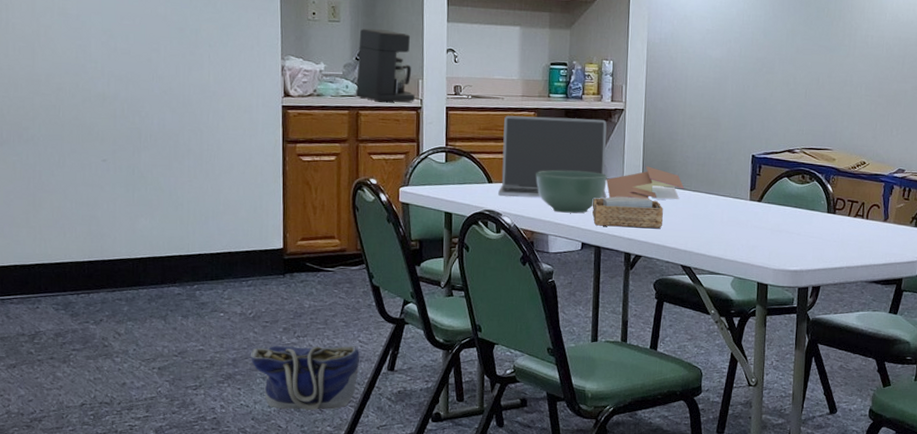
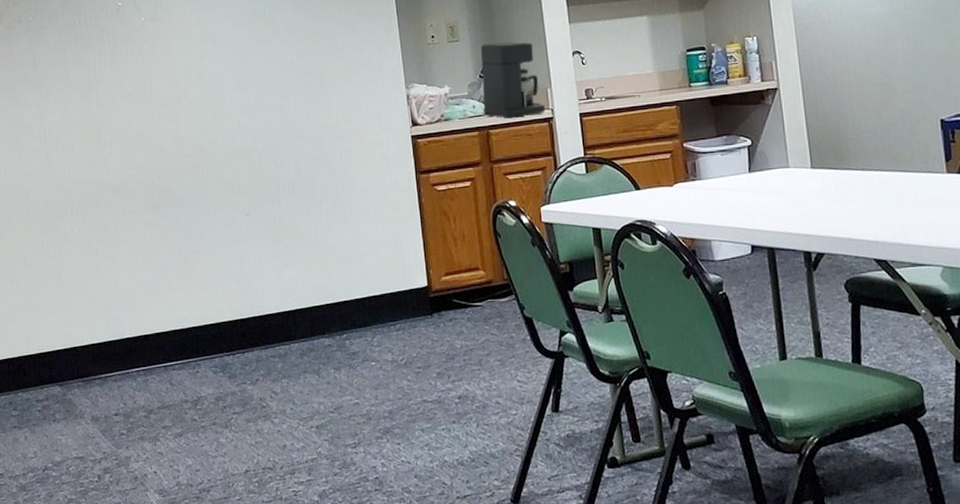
tote bag: present [250,346,360,411] -> none [405,387,521,464]
laptop: present [498,115,607,199] -> none [644,102,773,204]
bowl: present [536,170,607,213] -> none [687,163,770,214]
napkin holder: present [592,196,664,228] -> none [757,186,844,224]
papers: present [606,166,685,200] -> none [768,148,864,191]

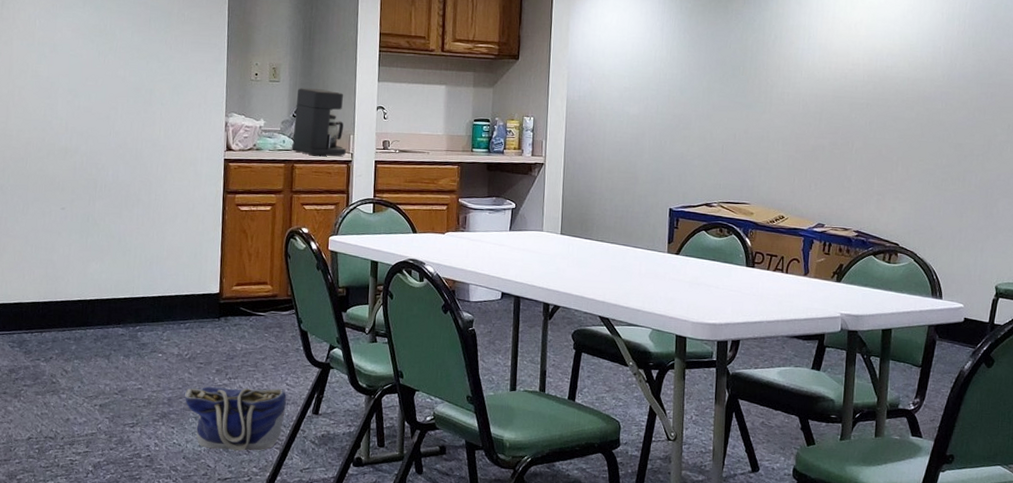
tote bag: none [405,387,521,464] -> present [184,386,287,451]

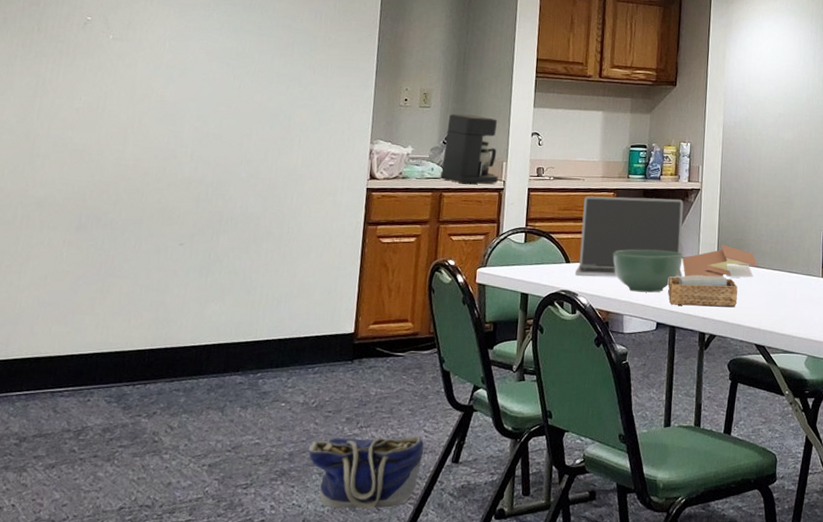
laptop: none [422,169,527,250] -> present [575,196,684,278]
bowl: none [458,221,527,264] -> present [613,249,683,293]
napkin holder: none [512,248,582,279] -> present [668,275,738,307]
papers: none [526,218,603,252] -> present [682,244,759,278]

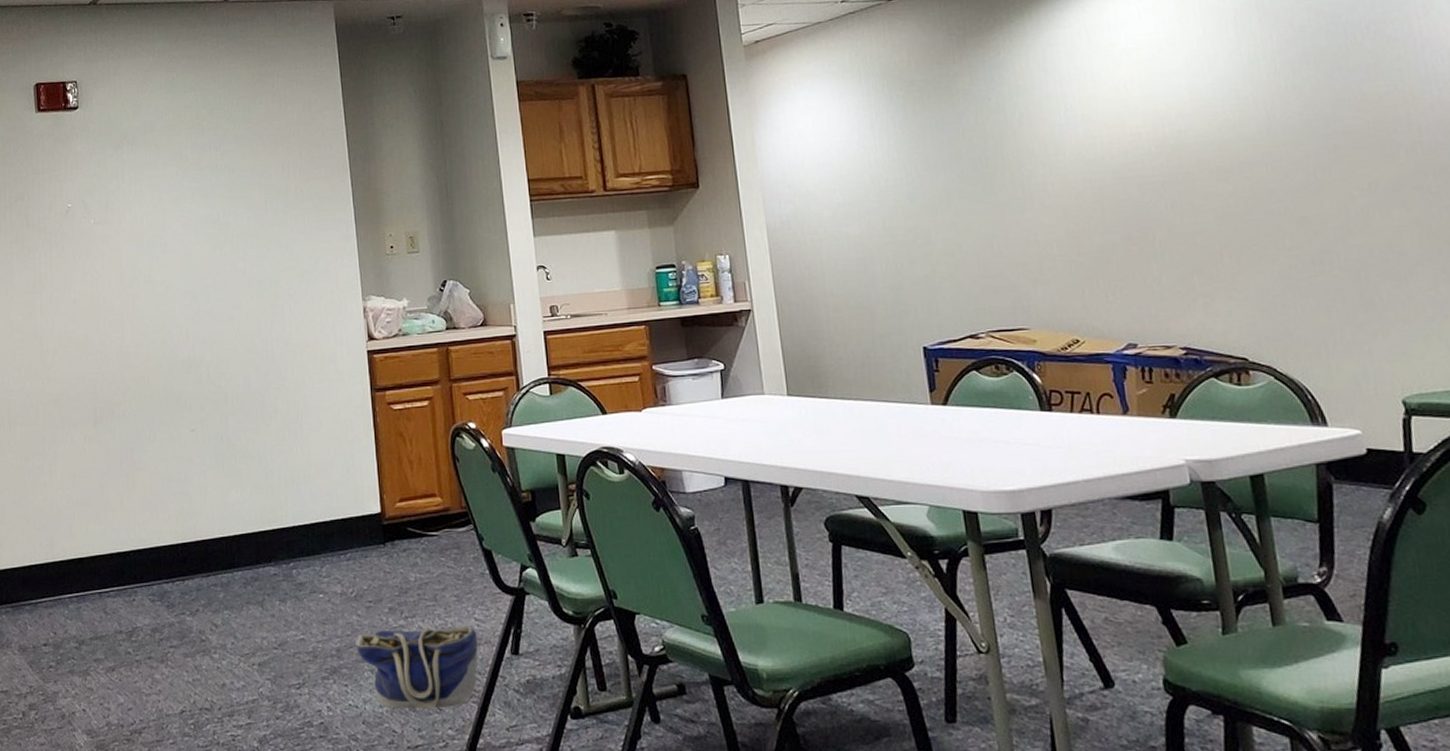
coffee maker: present [440,114,498,184] -> none [441,254,508,335]
laptop: present [575,196,684,278] -> none [611,324,747,430]
bowl: present [613,249,683,293] -> none [656,388,744,442]
napkin holder: present [668,275,738,307] -> none [731,415,823,454]
papers: present [682,244,759,278] -> none [742,375,843,419]

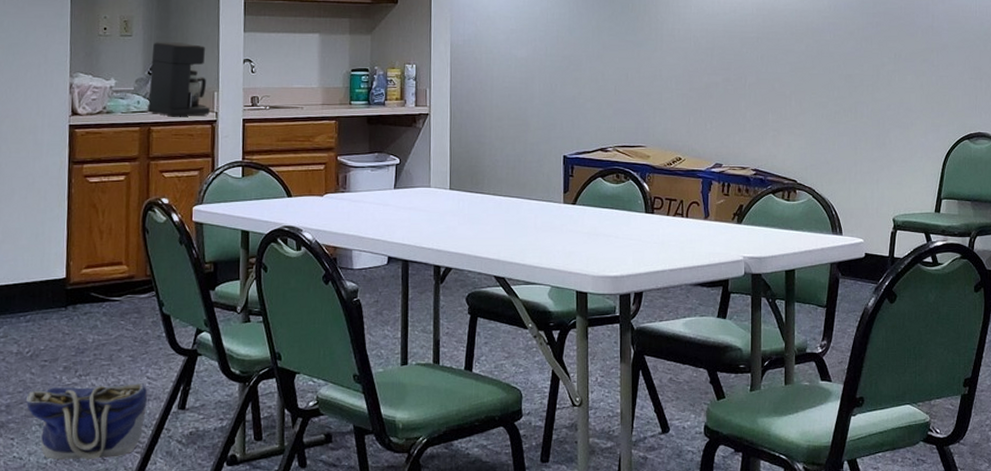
coffee maker: none [441,254,508,335] -> present [148,42,210,117]

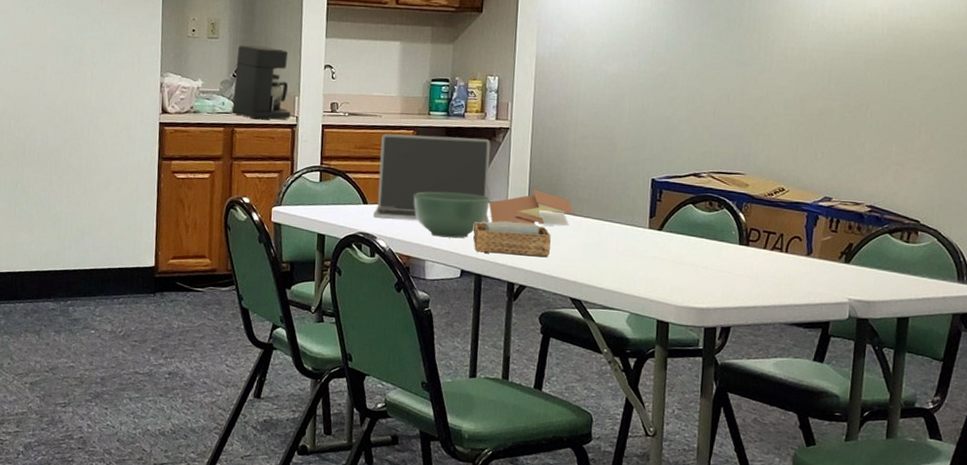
tote bag: present [25,383,148,460] -> none [118,366,227,436]
laptop: none [298,125,414,211] -> present [373,133,491,224]
bowl: none [338,180,413,225] -> present [413,191,490,238]
napkin holder: none [399,206,474,238] -> present [473,221,551,257]
papers: none [412,172,495,208] -> present [488,189,575,227]

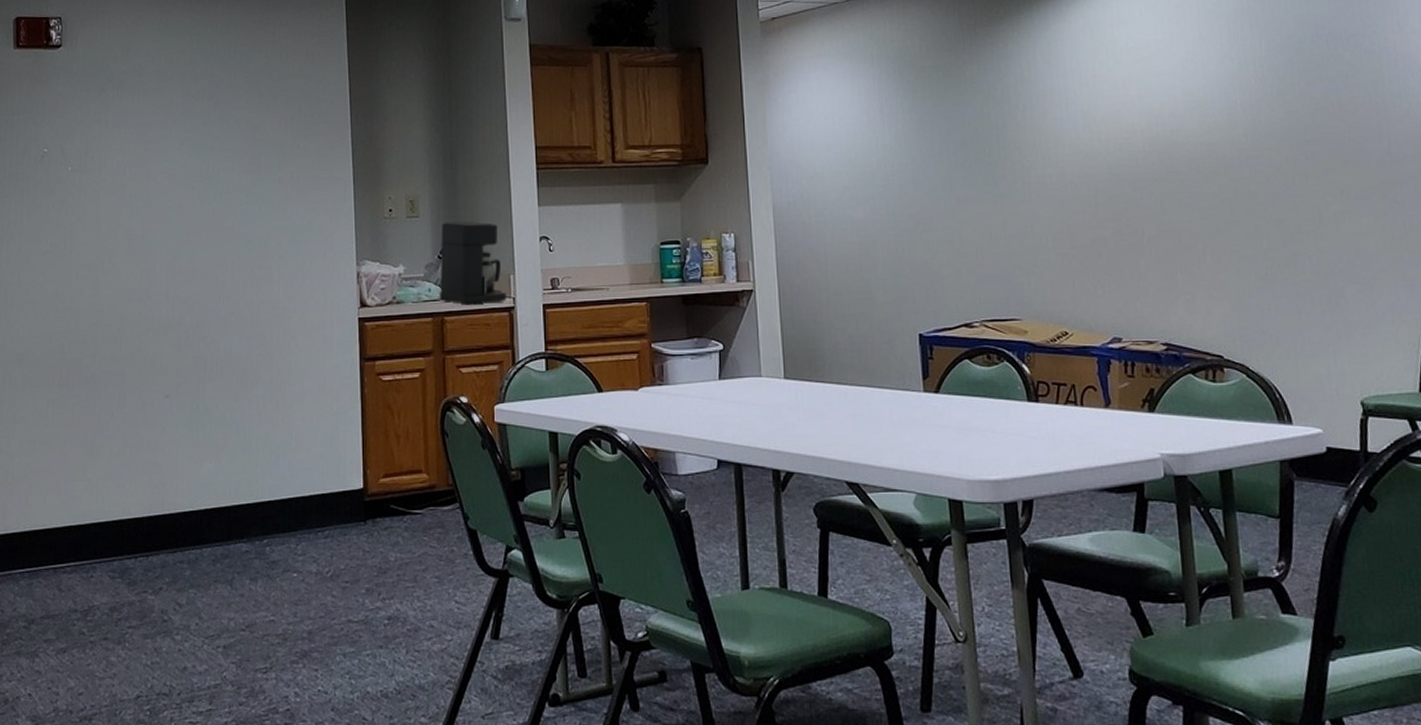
laptop: present [373,133,491,224] -> none [611,304,743,408]
bowl: present [413,191,490,238] -> none [654,369,741,423]
napkin holder: present [473,221,551,257] -> none [727,398,817,437]
papers: present [488,189,575,227] -> none [739,357,839,402]

